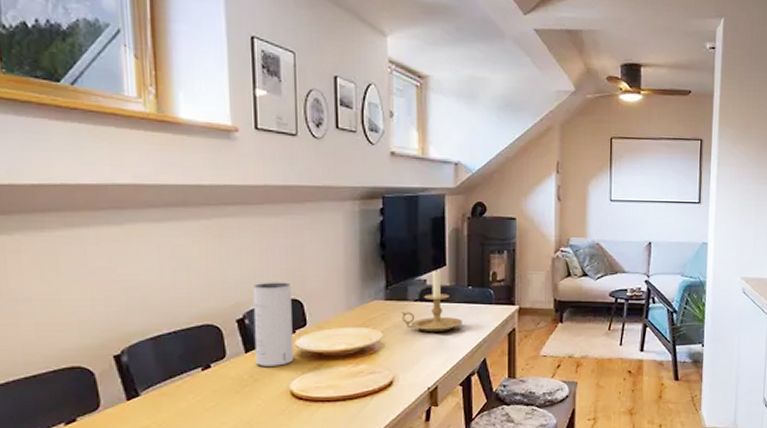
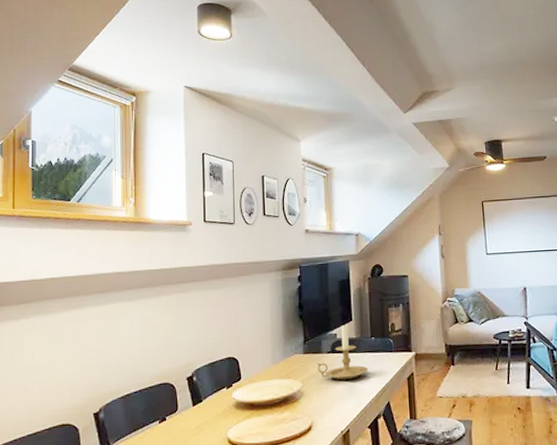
speaker: present [252,282,293,368] -> none [199,343,231,419]

